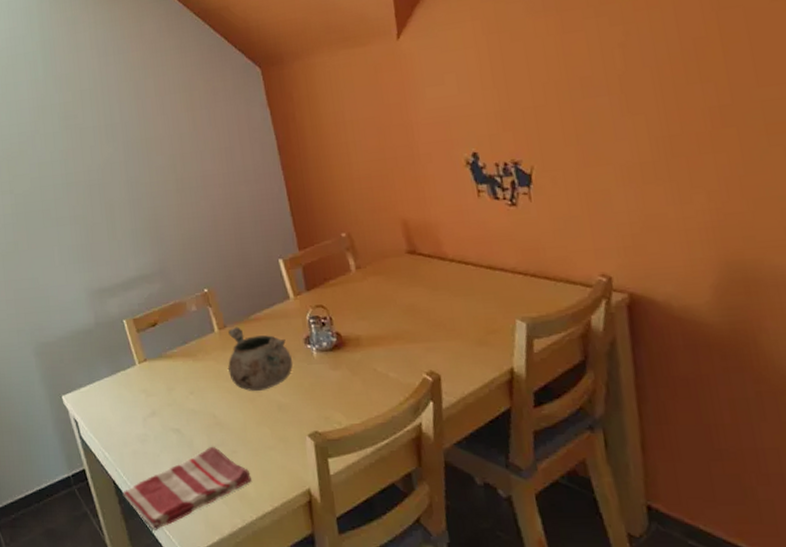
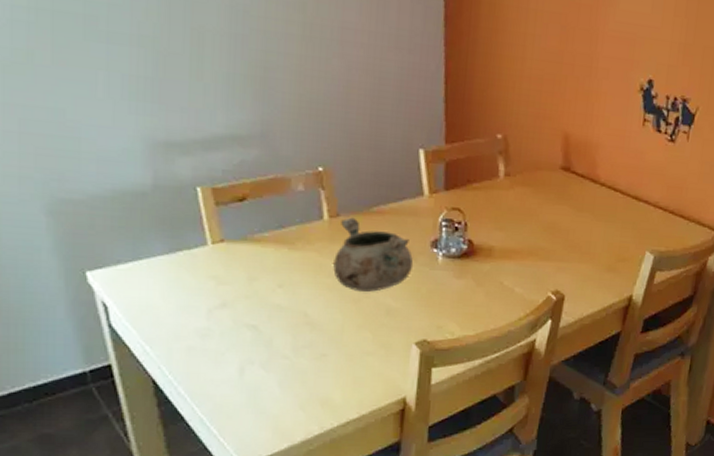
dish towel: present [122,447,251,530] -> none [164,348,340,437]

